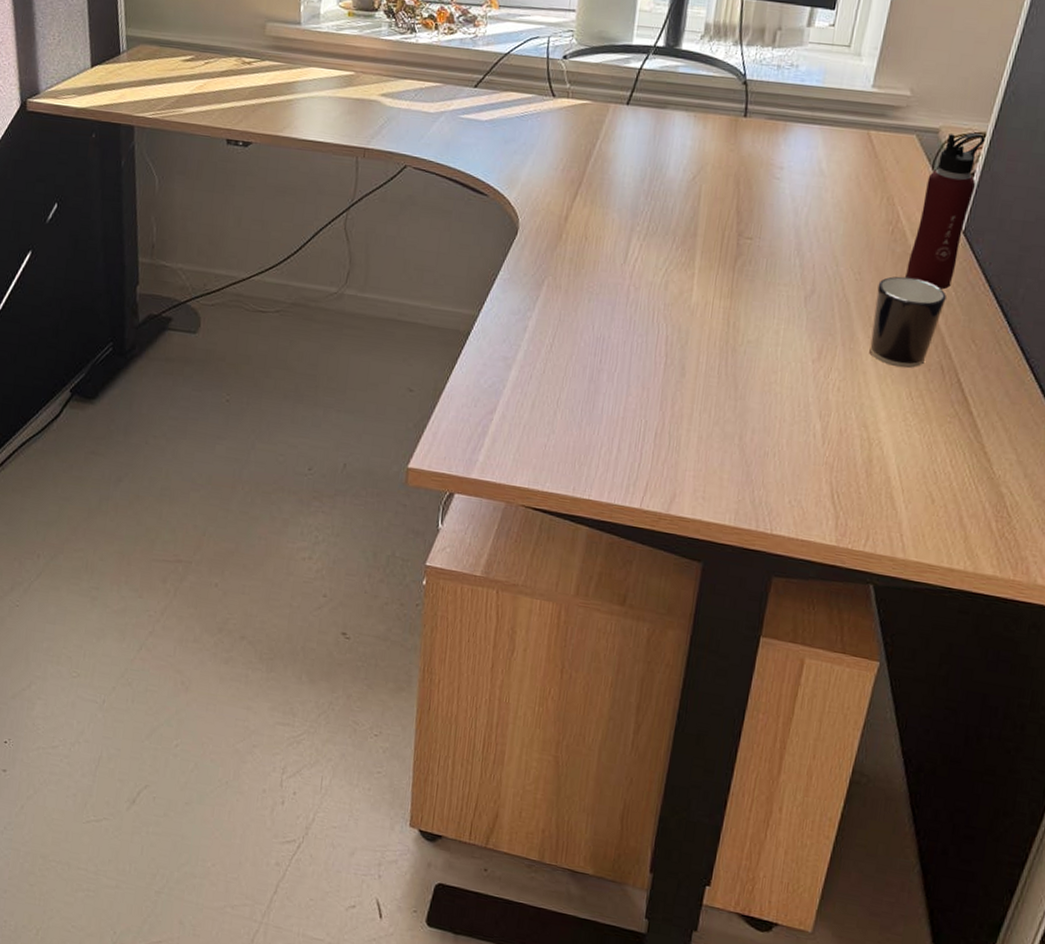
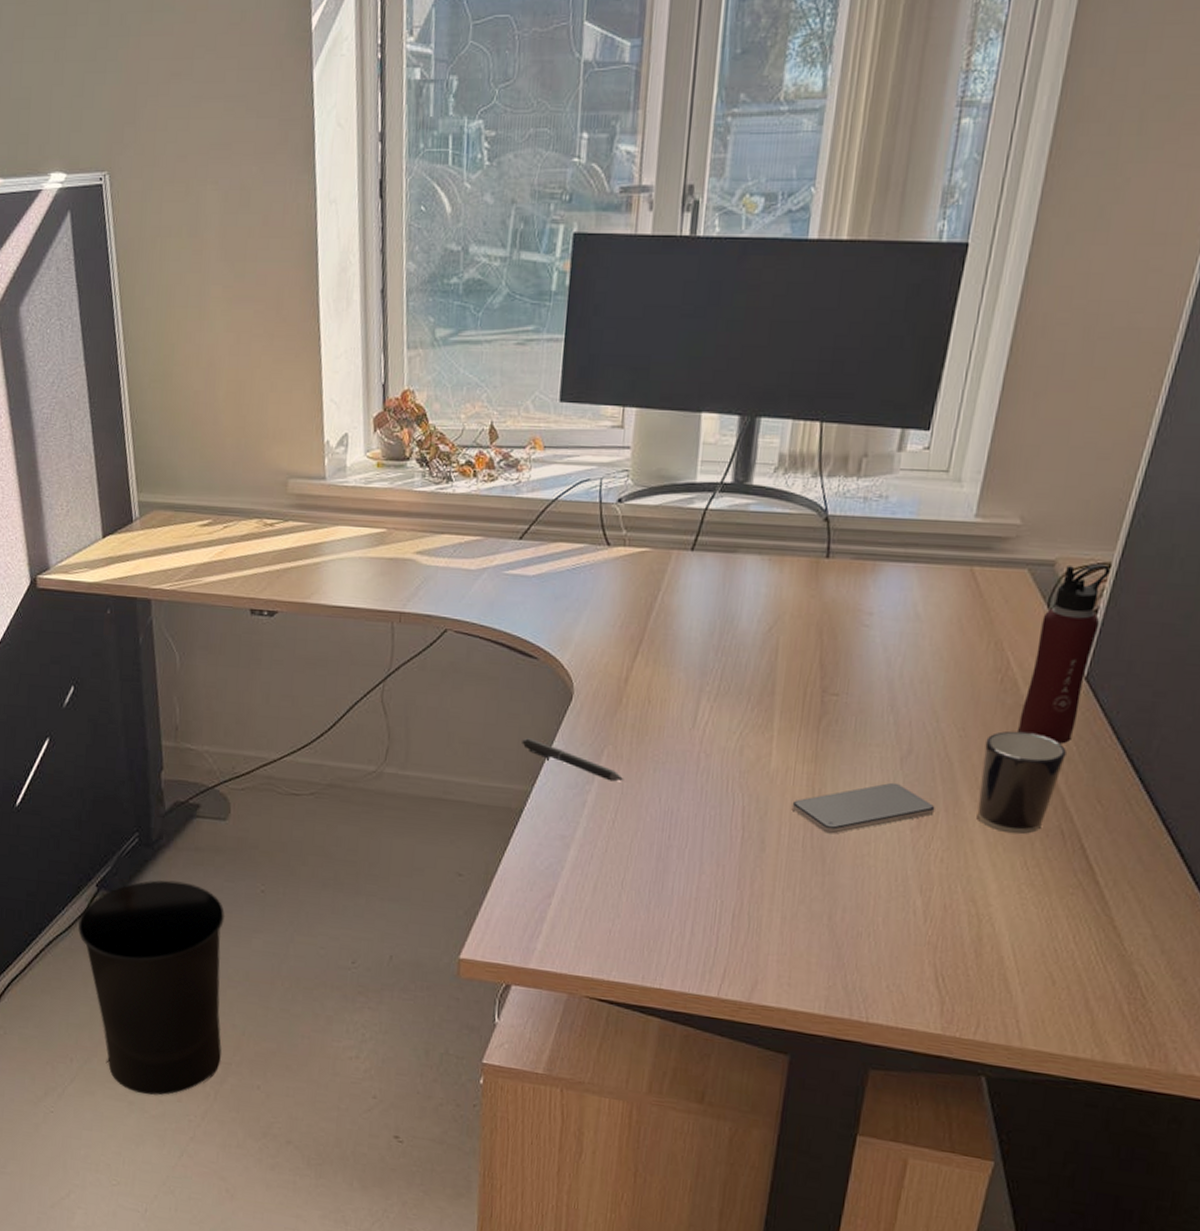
waste bin: none [51,387,192,591] -> present [78,880,226,1095]
pen: none [471,266,562,310] -> present [522,737,624,782]
smartphone: none [709,318,834,363] -> present [791,782,935,834]

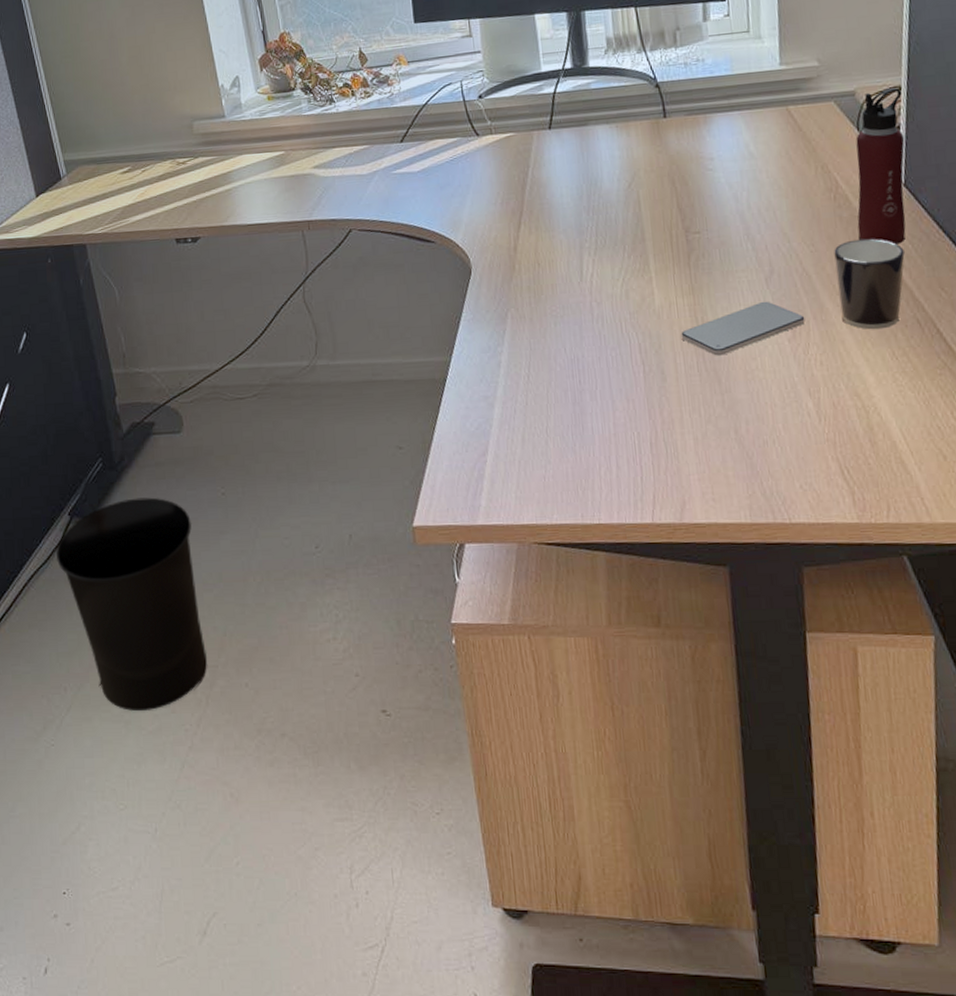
pen: present [522,737,624,782] -> none [434,312,530,340]

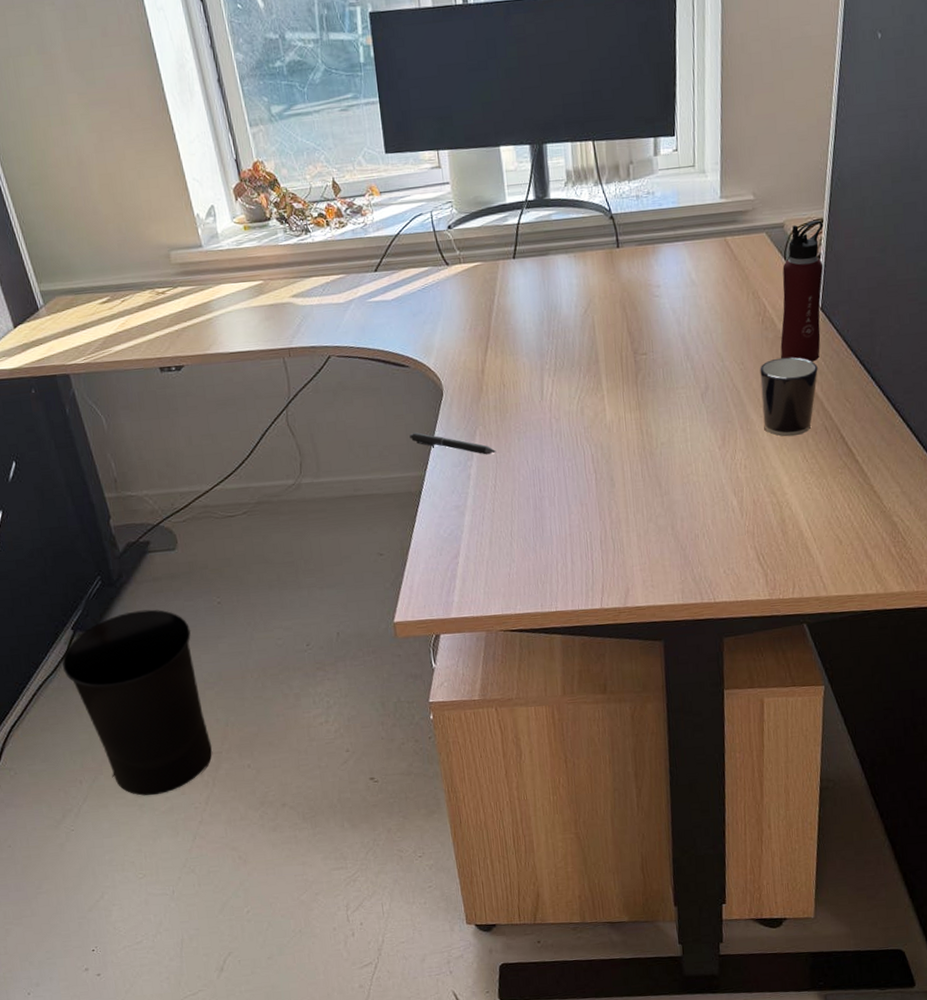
pen: none [434,312,530,340] -> present [409,431,497,455]
smartphone: present [681,301,805,356] -> none [628,414,734,463]

